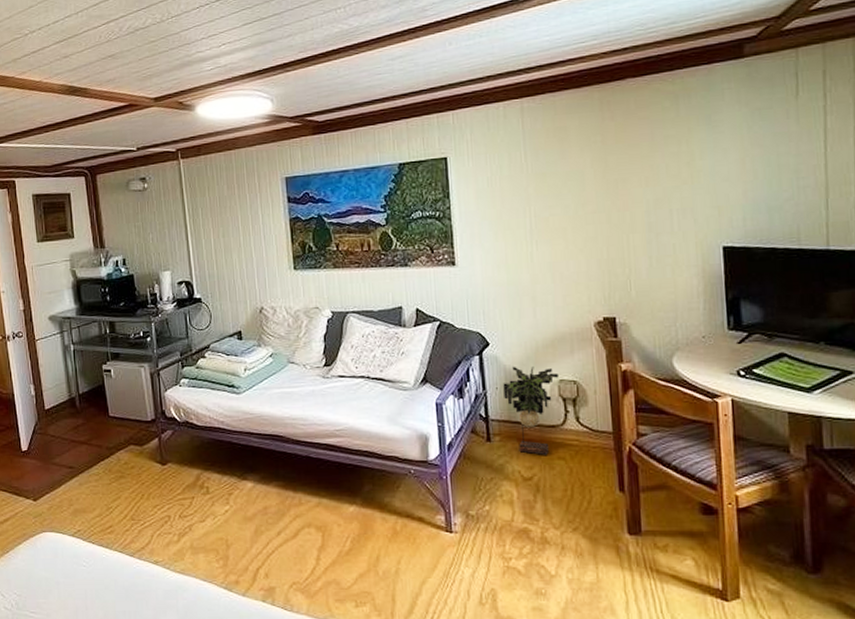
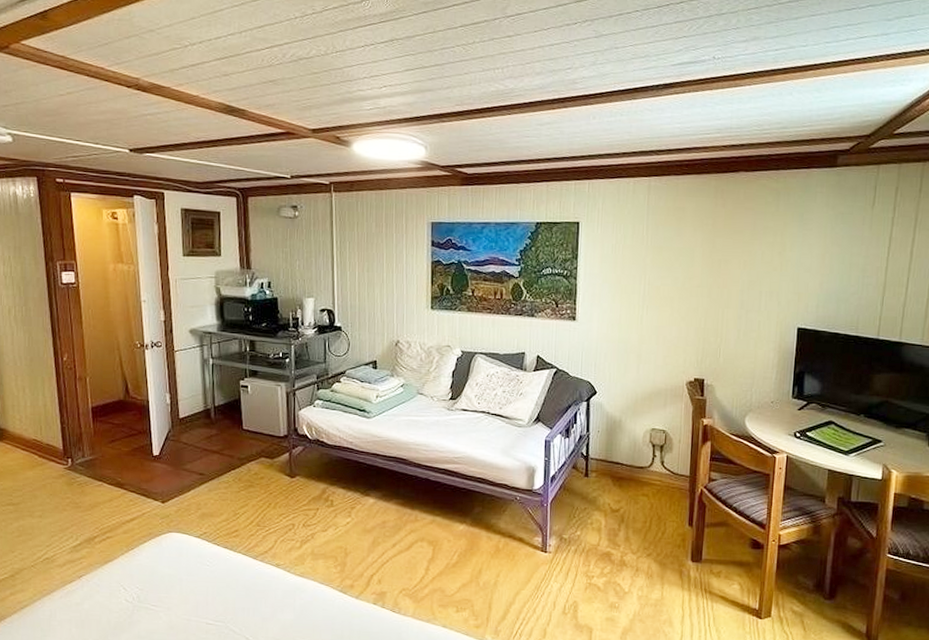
decorative plant: present [503,366,558,455] -> none [604,413,651,491]

